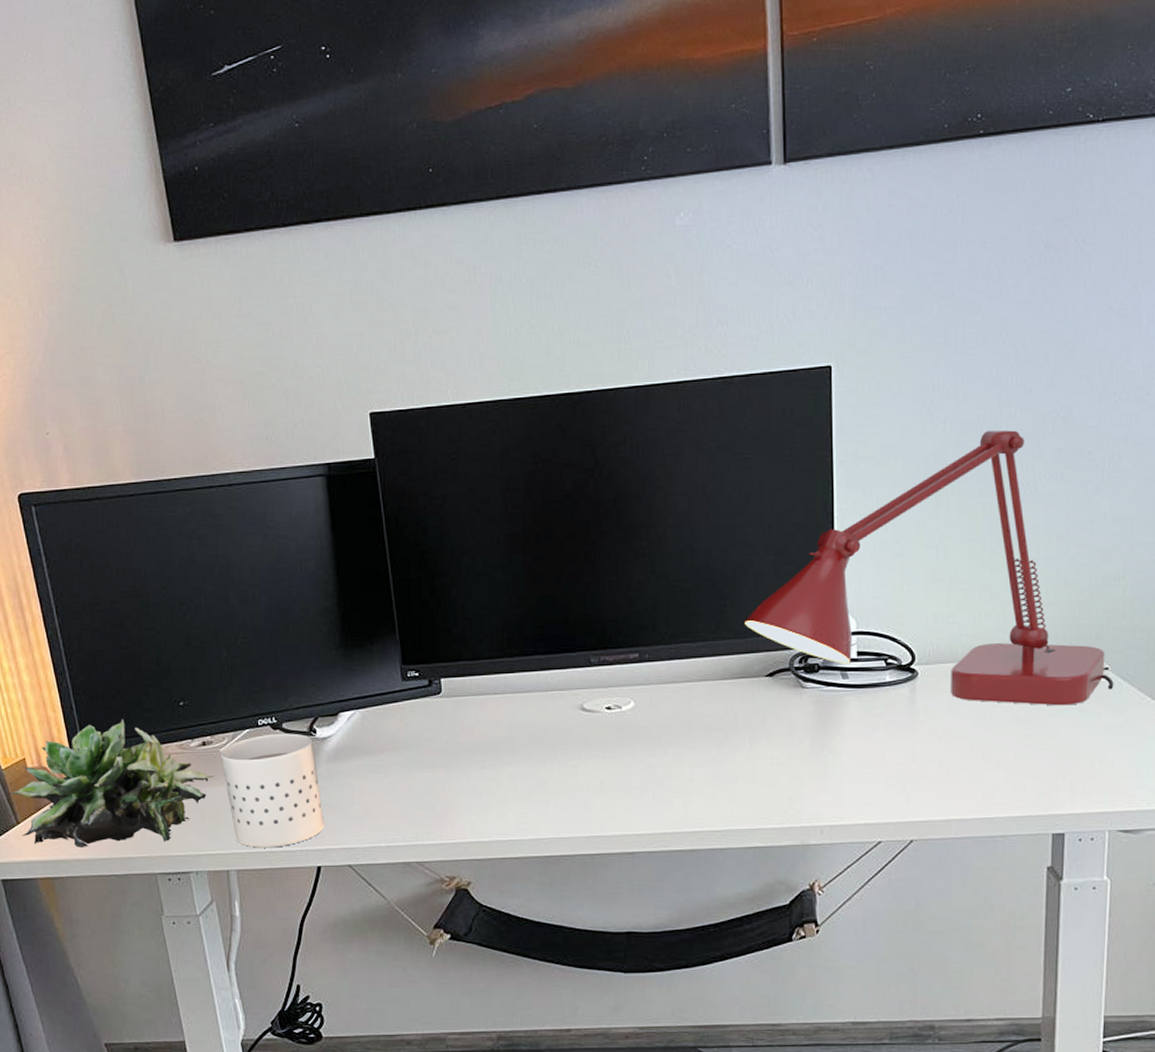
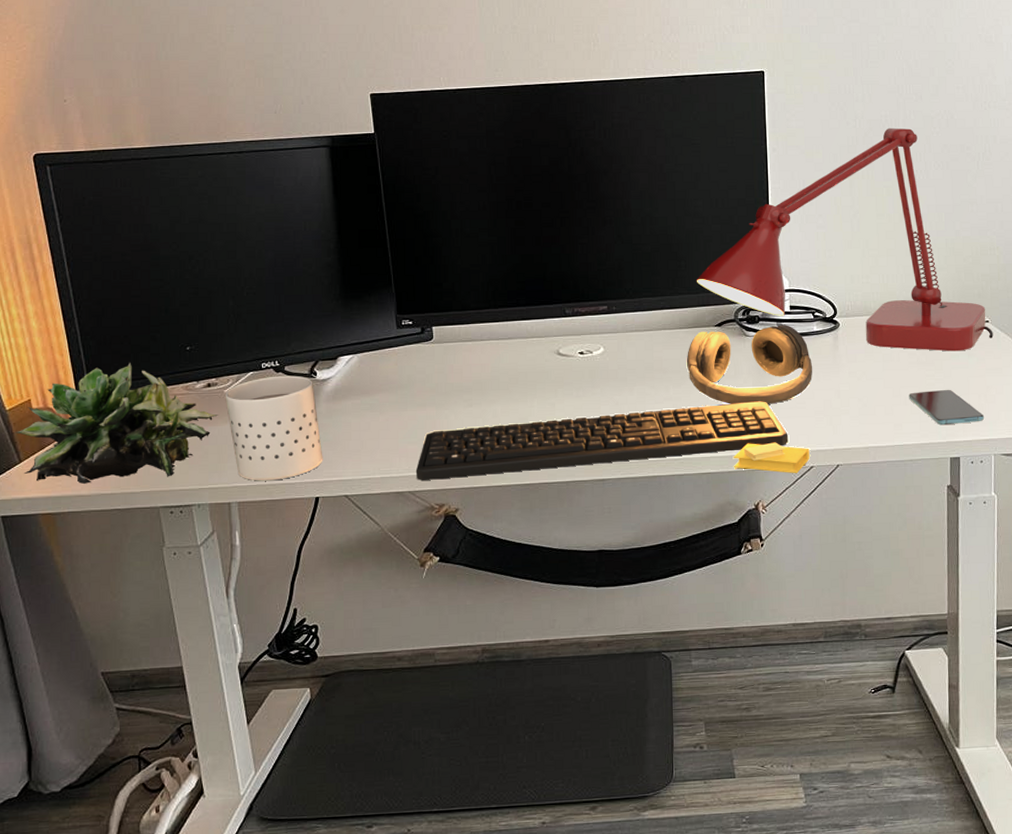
computer keyboard: none [424,764,852,850] -> present [415,401,788,480]
headphones: none [732,674,884,768] -> present [687,325,813,404]
sticky notes: none [785,813,877,850] -> present [734,442,810,474]
smartphone: none [1002,751,1098,794] -> present [909,389,985,425]

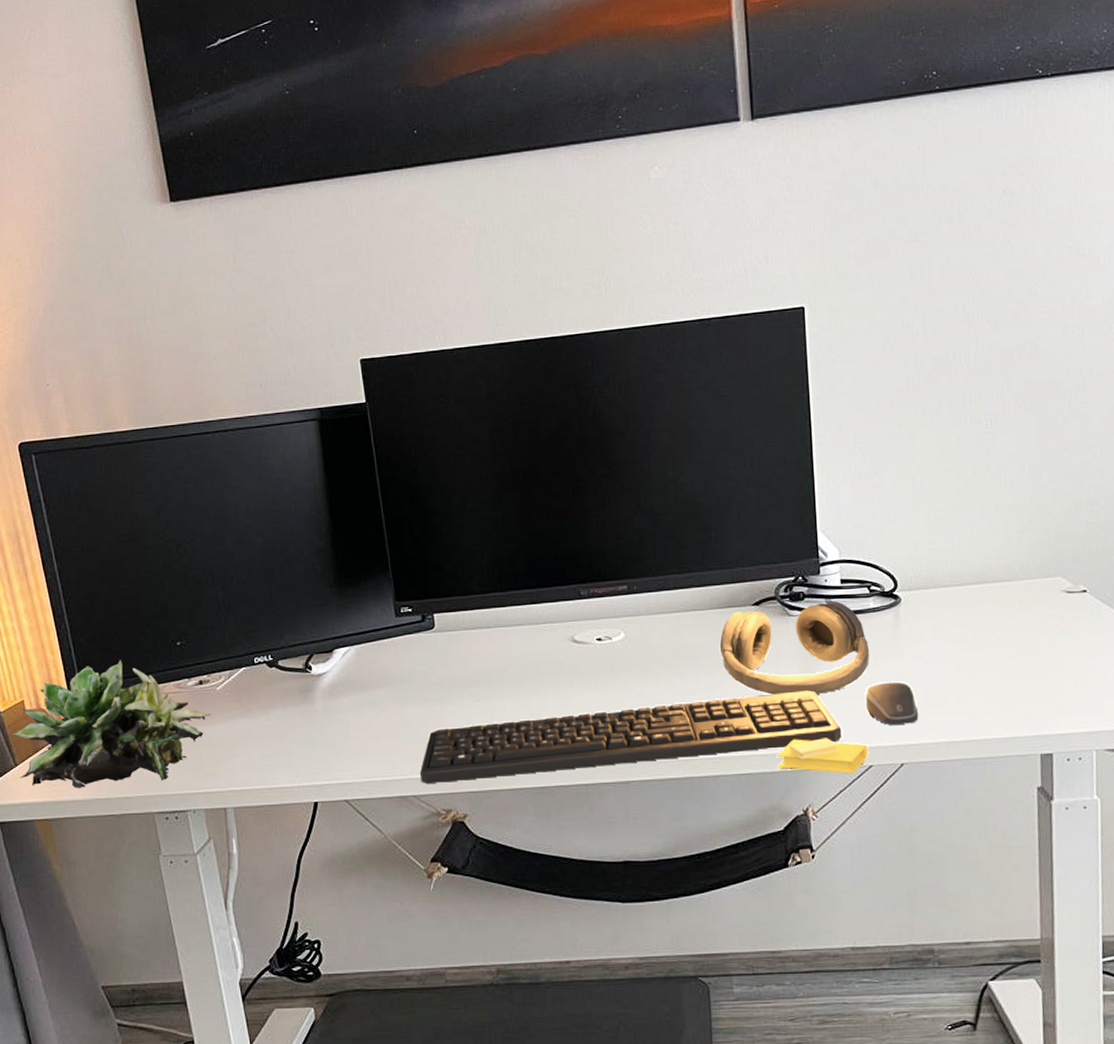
mug: present [225,375,323,481] -> none [217,670,321,785]
desk lamp: present [696,127,993,352] -> none [729,364,1093,628]
computer mouse: none [808,394,852,432] -> present [865,681,919,725]
smartphone: present [909,389,985,425] -> none [987,673,1083,715]

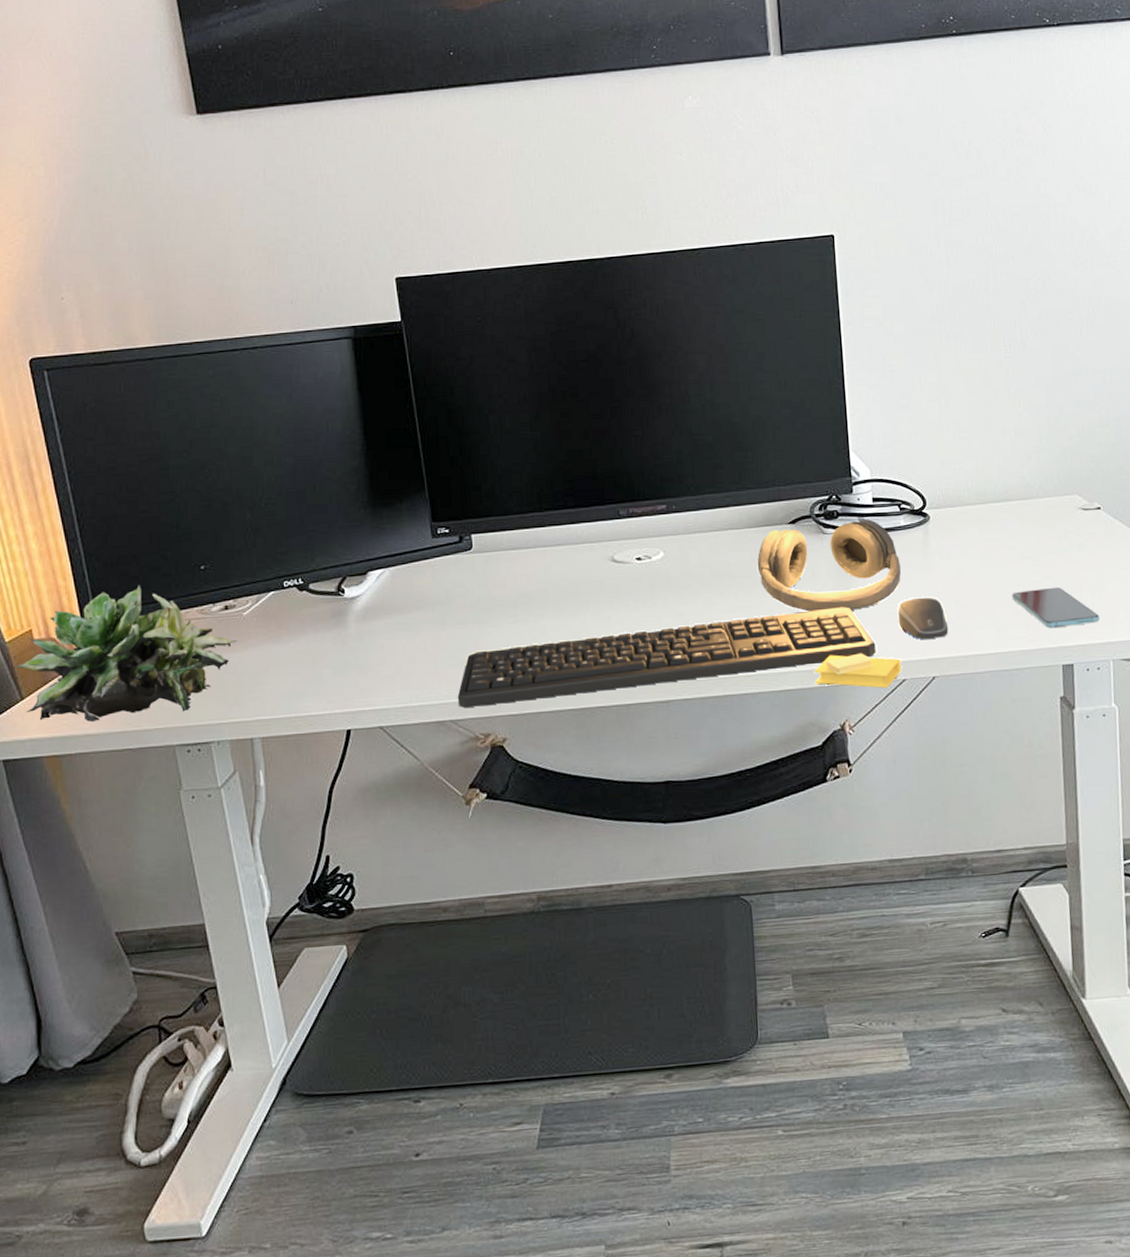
smartphone: none [987,673,1083,715] -> present [1012,587,1100,628]

